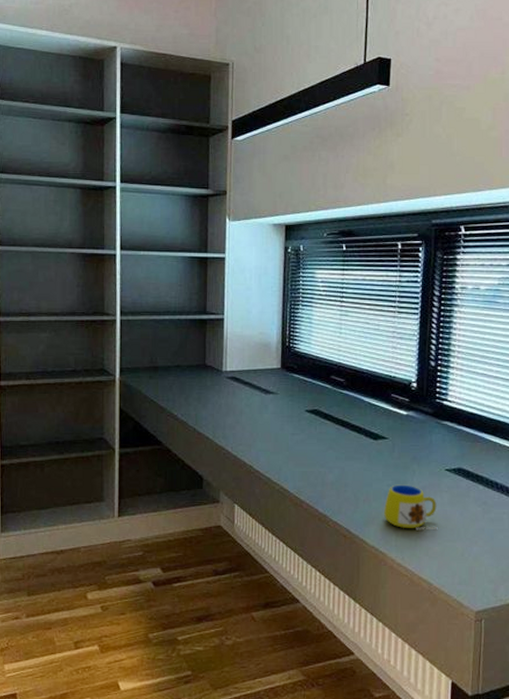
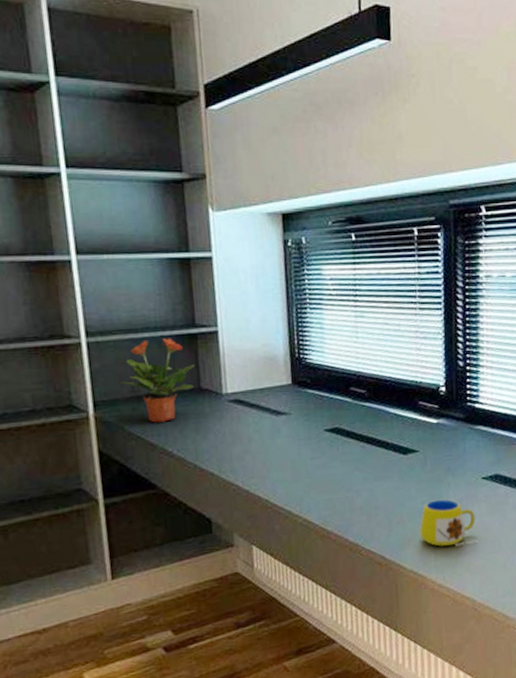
potted plant: none [142,321,202,390] -> present [120,338,194,423]

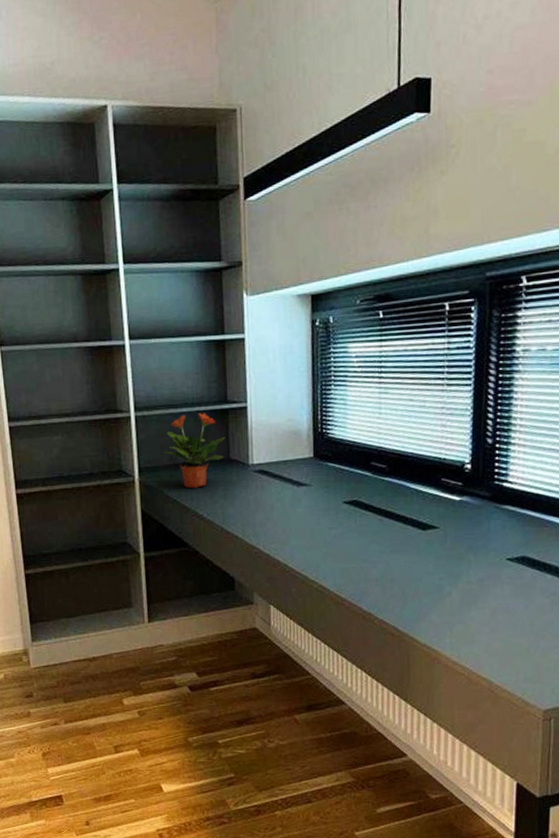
mug: present [420,499,477,547] -> none [436,577,497,626]

